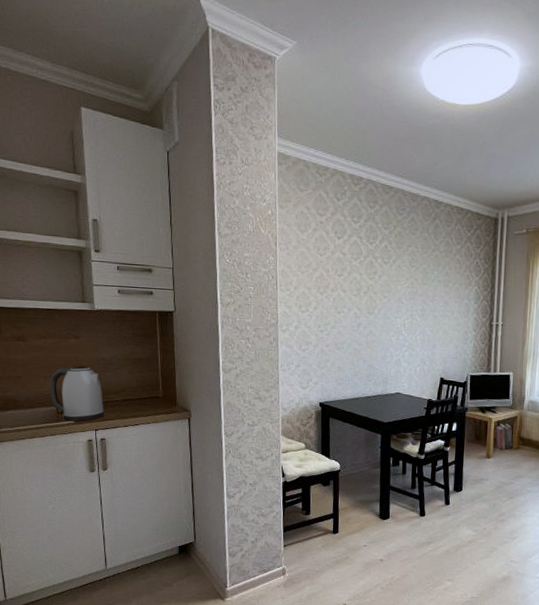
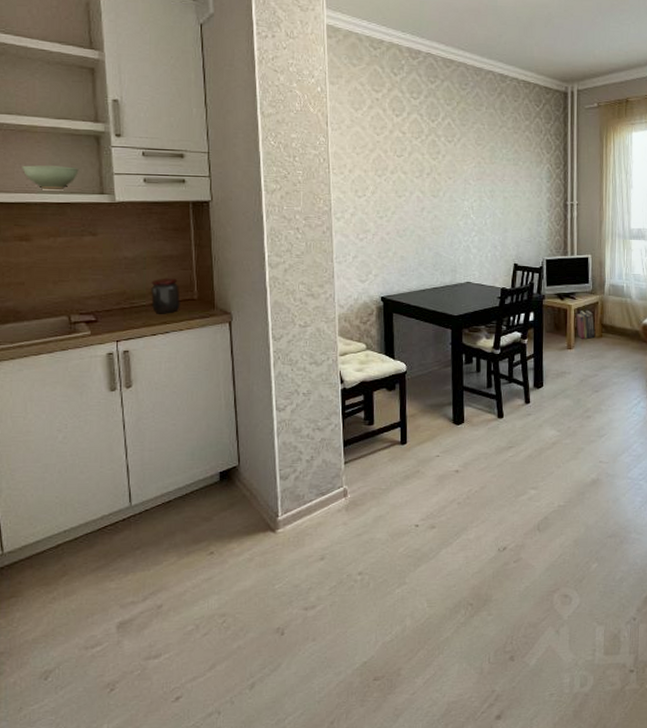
bowl: none [18,275,65,298] -> present [22,165,79,191]
kettle: present [50,365,104,422] -> none [61,266,128,333]
jar: none [123,377,148,409] -> present [151,278,180,314]

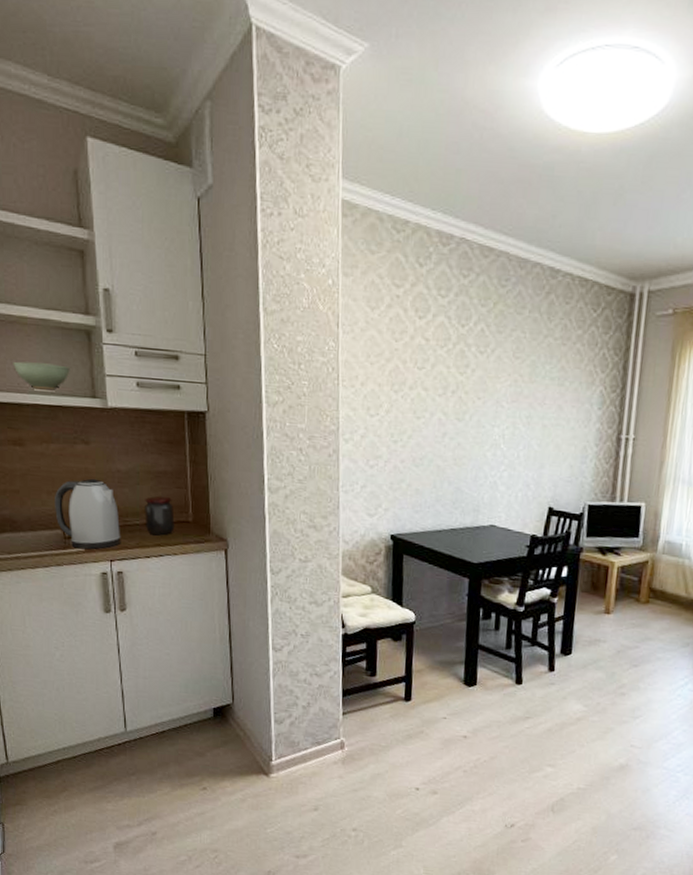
kettle: none [61,266,128,333] -> present [55,478,121,550]
books: present [576,309,595,339] -> none [619,569,641,604]

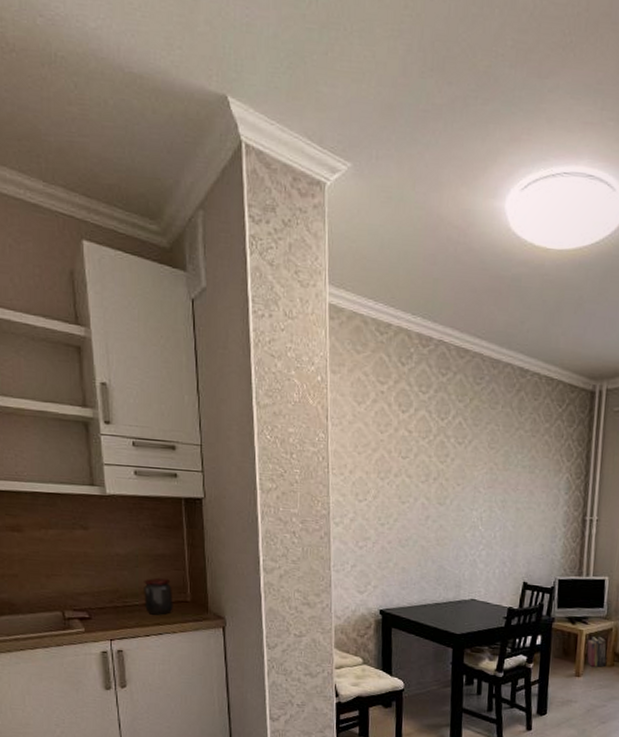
bowl: present [13,361,70,392] -> none [10,451,68,480]
kettle: present [55,478,121,550] -> none [54,562,121,630]
books: none [619,569,641,604] -> present [587,636,607,667]

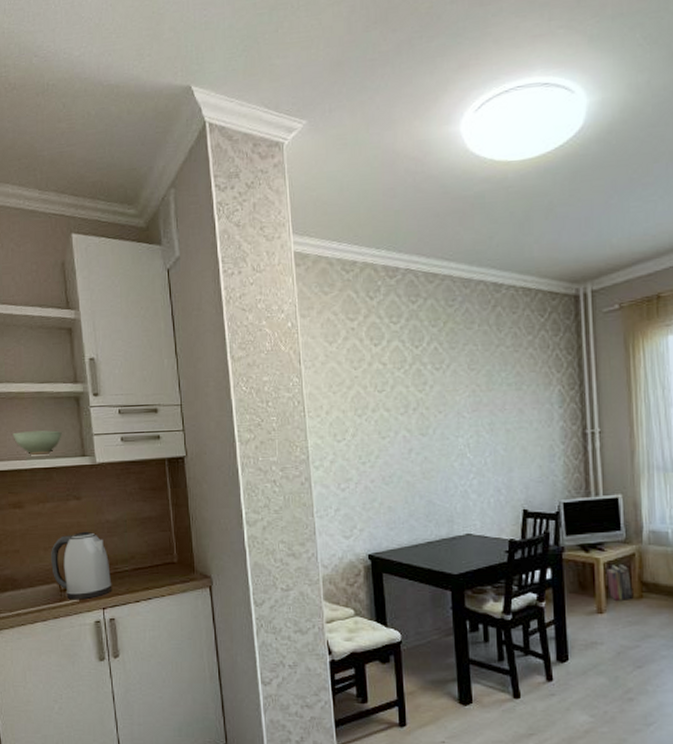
bowl: none [10,451,68,480] -> present [13,430,62,456]
kettle: none [54,562,121,630] -> present [51,531,112,600]
jar: present [144,577,173,615] -> none [132,540,161,579]

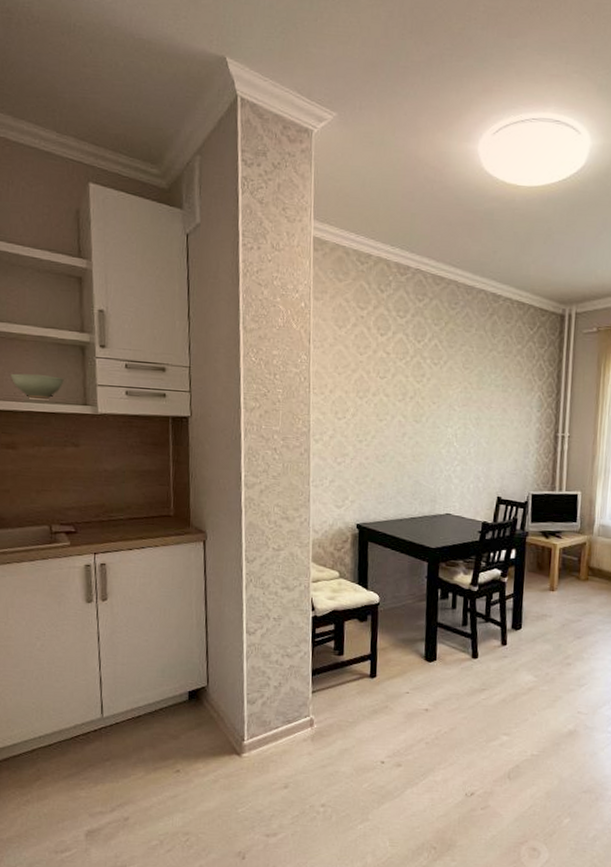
kettle: present [51,531,112,600] -> none [43,477,106,544]
books: present [607,563,634,600] -> none [561,550,581,582]

